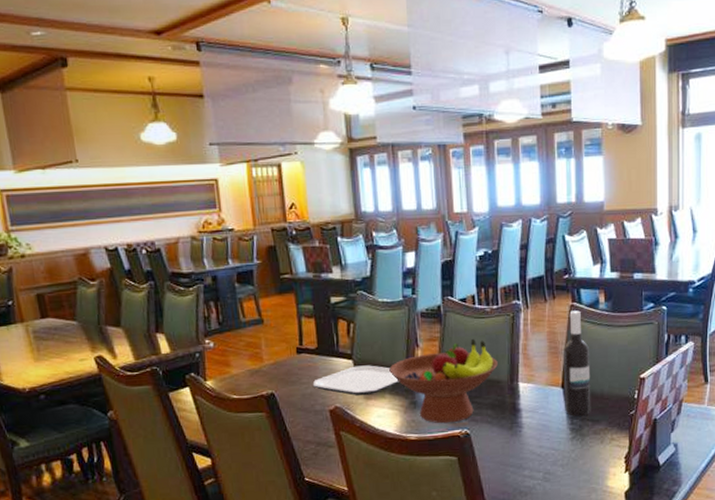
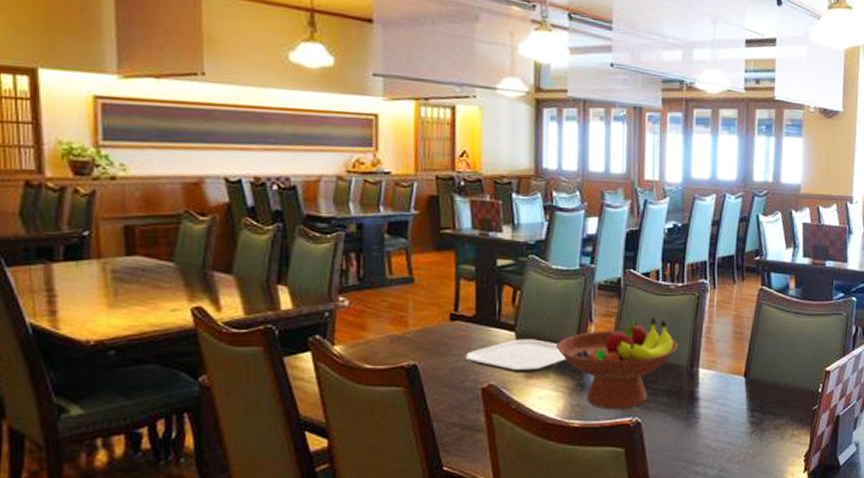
wine bottle: present [564,310,591,416] -> none [746,295,776,409]

